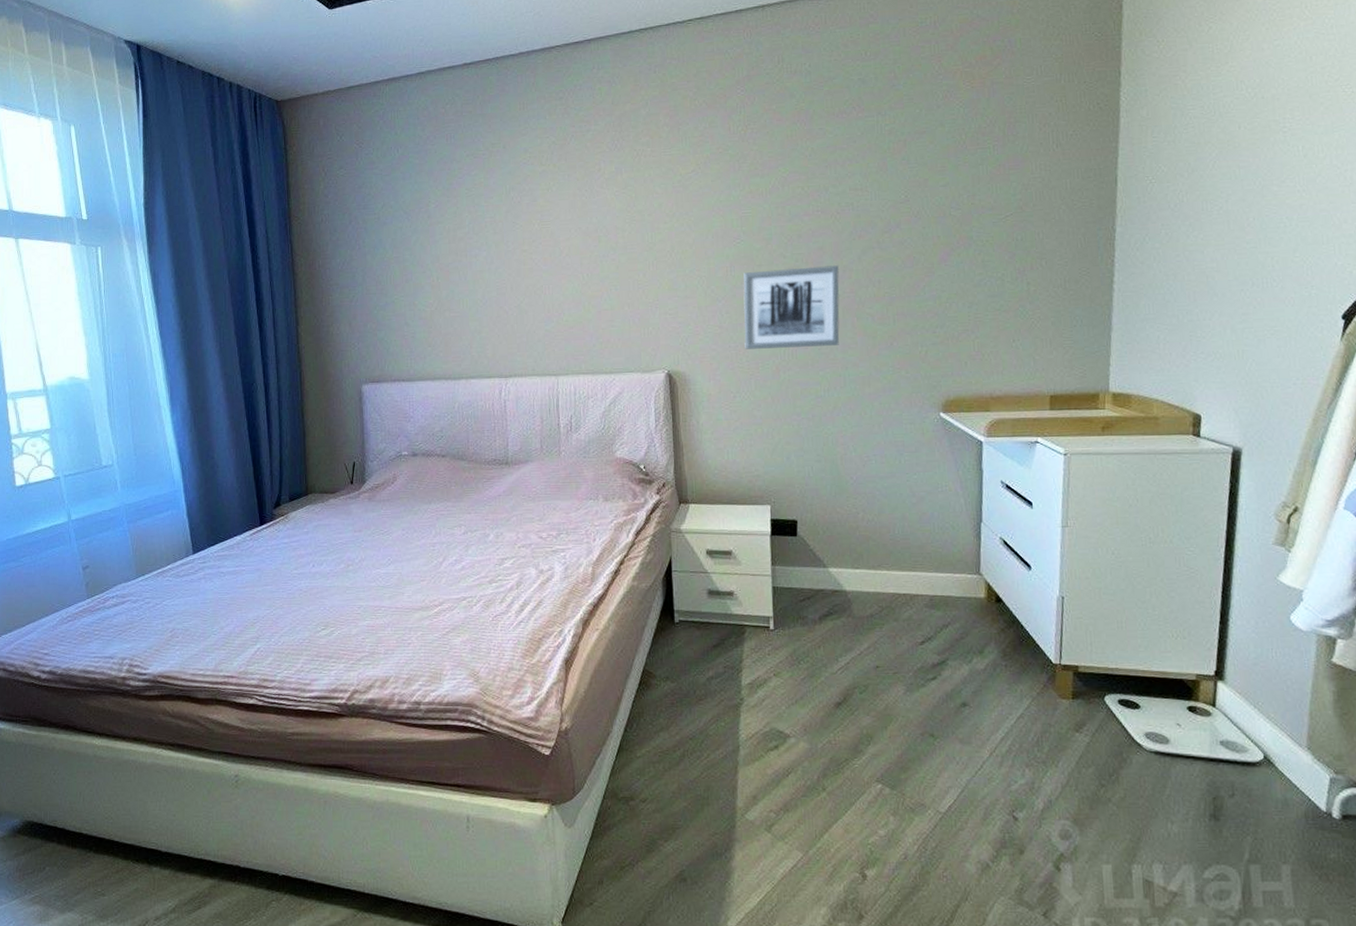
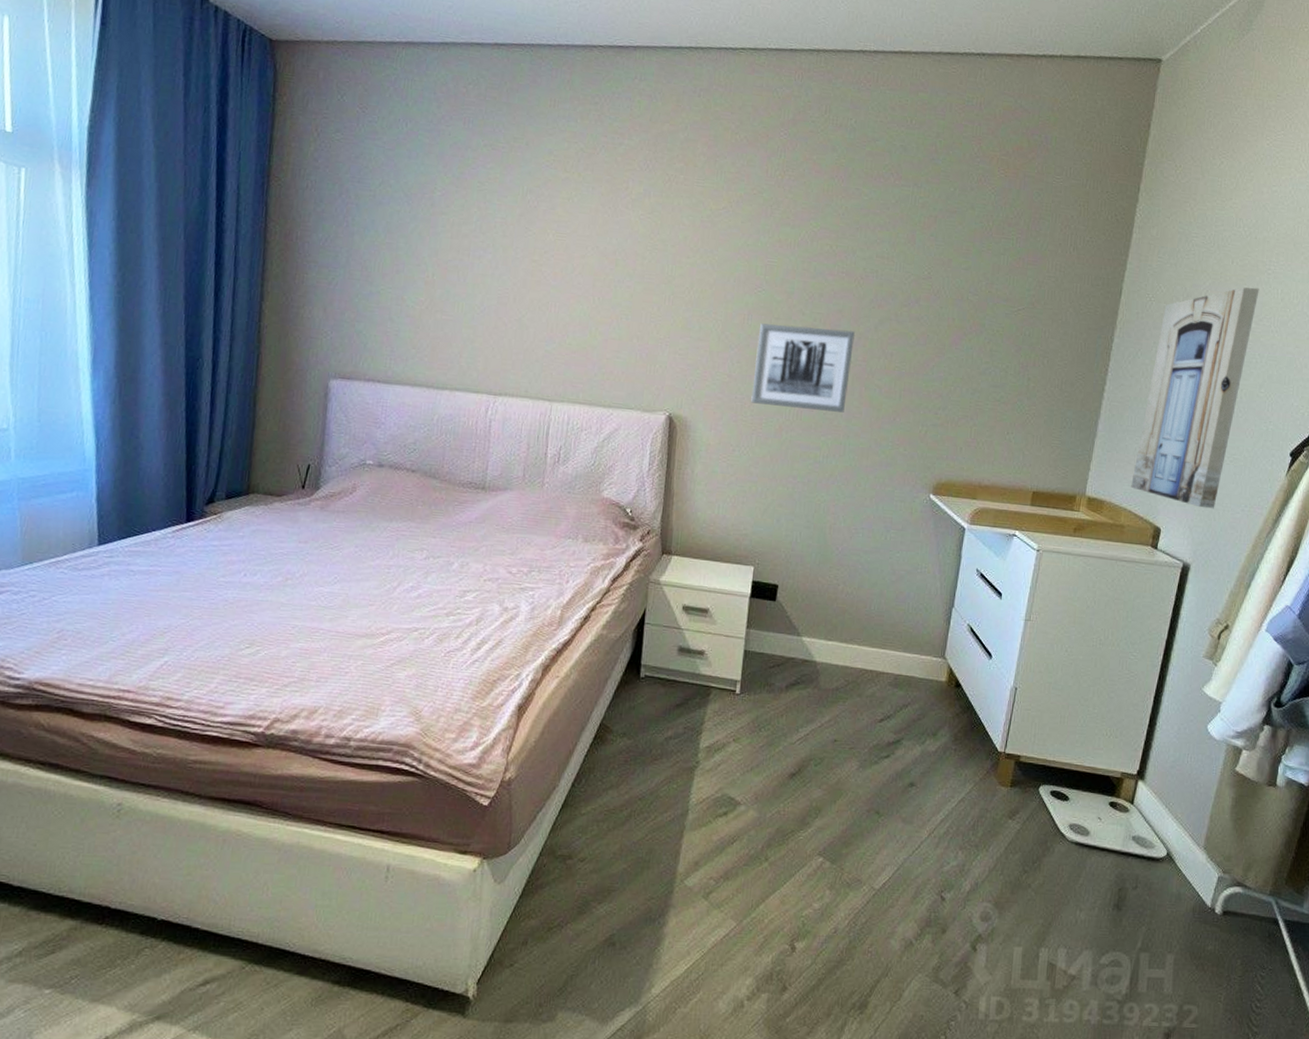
wall art: none [1159,149,1276,388] -> present [1131,287,1260,509]

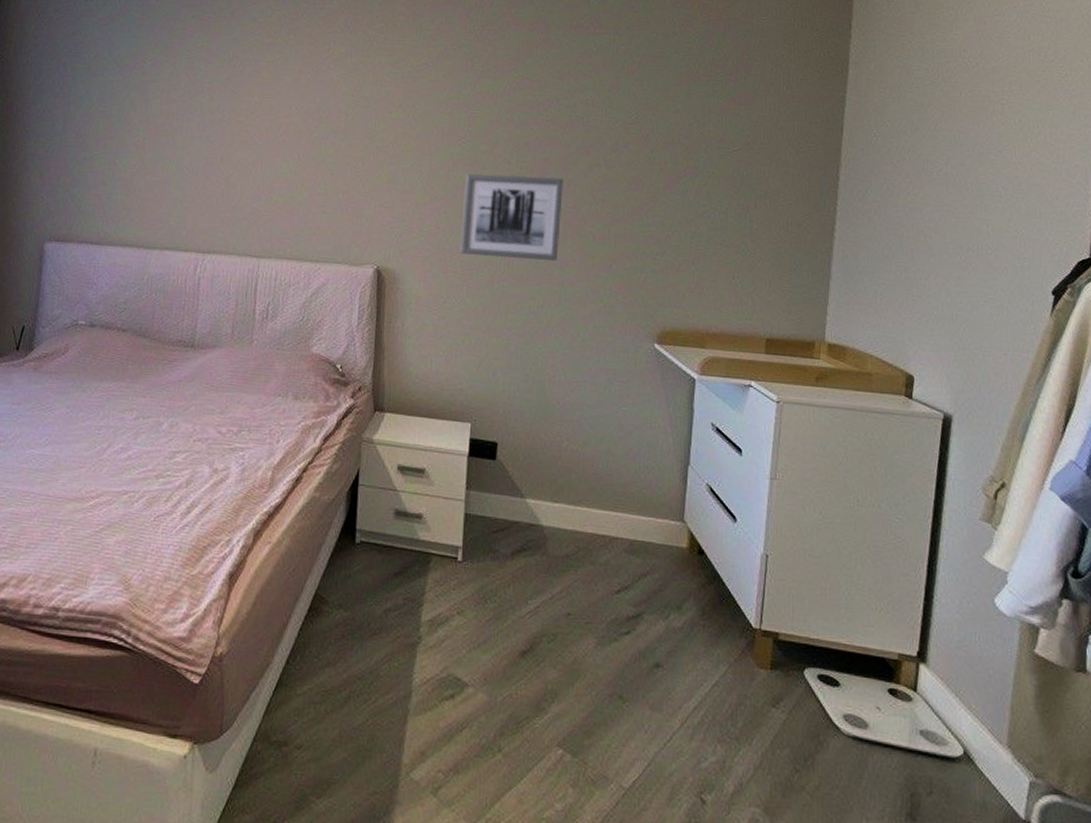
wall art: present [1131,287,1260,509] -> none [875,118,995,354]

